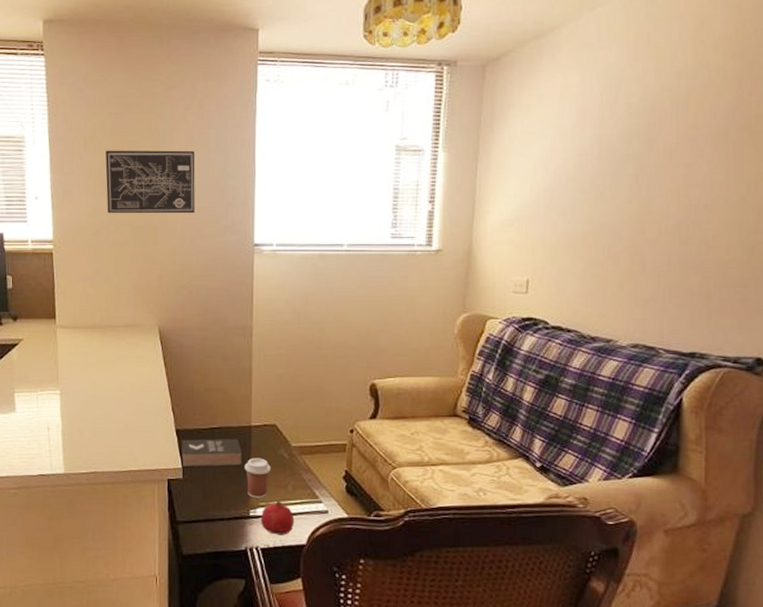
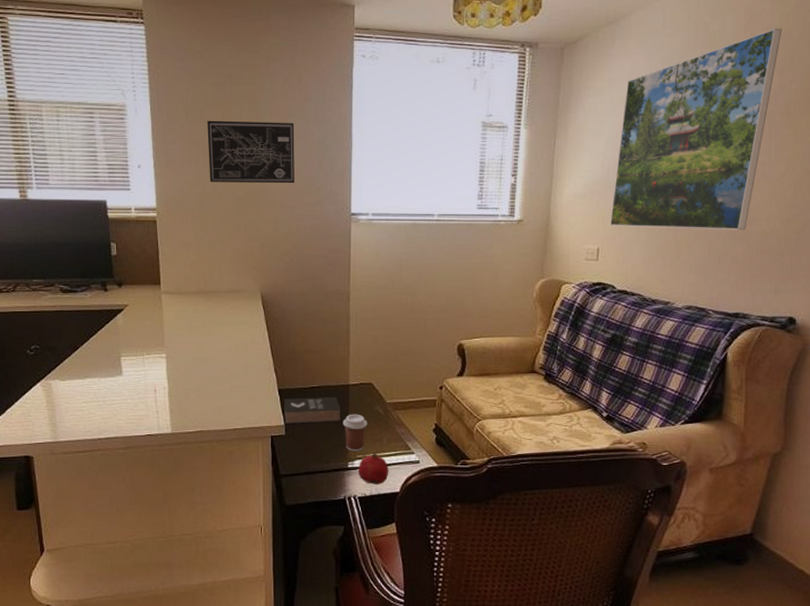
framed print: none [541,35,738,259] -> present [610,28,782,230]

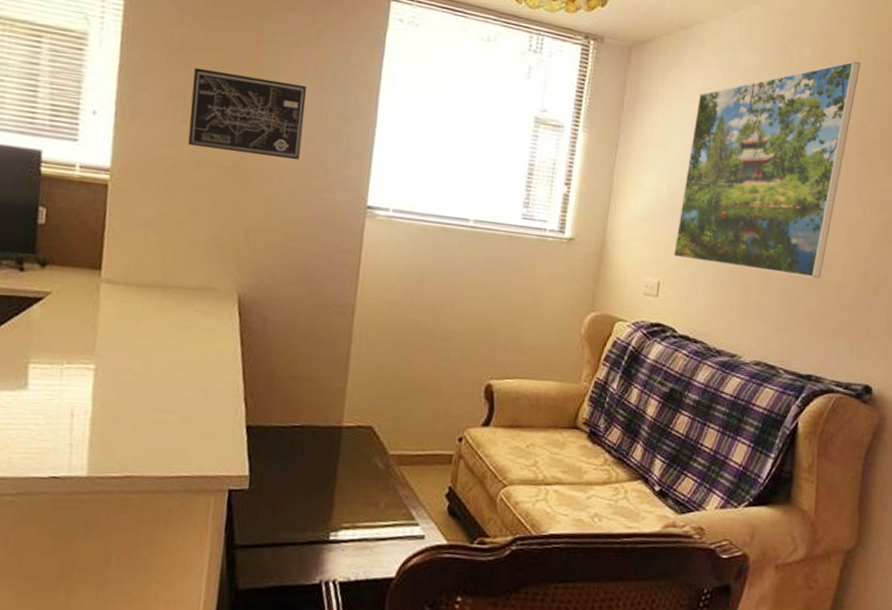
book: present [284,396,340,425] -> none [249,438,328,477]
coffee cup: present [343,414,367,451] -> none [328,466,361,518]
fruit: present [357,453,389,485] -> none [341,521,384,566]

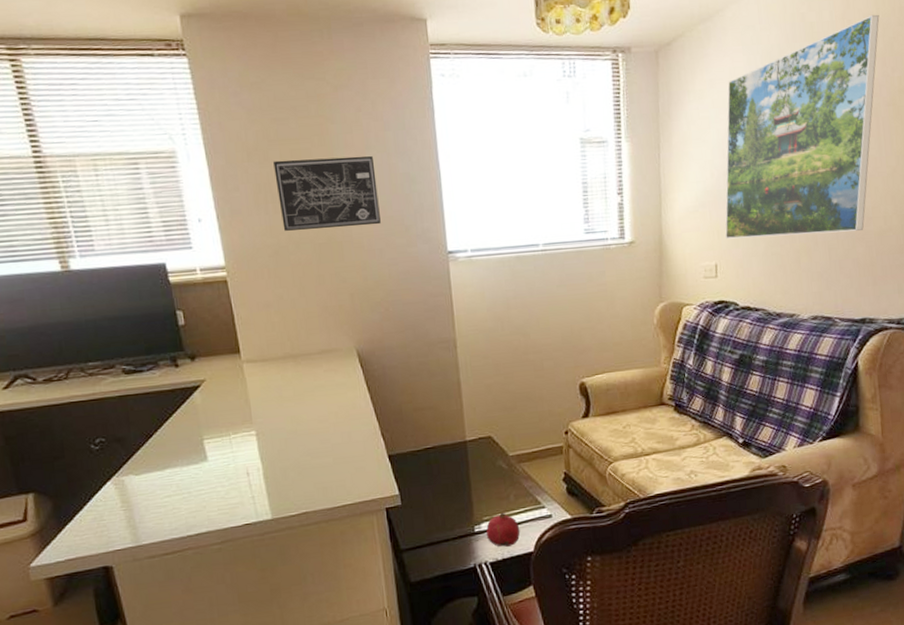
fruit: none [341,521,384,566] -> present [485,512,520,547]

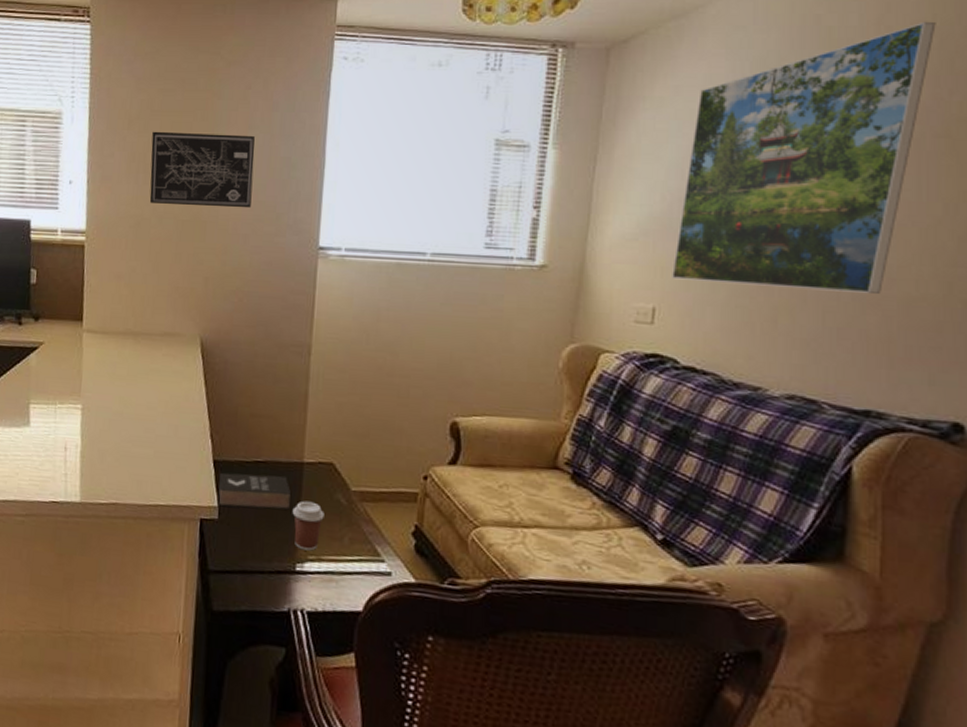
book: none [396,455,461,494] -> present [218,472,291,510]
coffee cup: none [463,472,491,514] -> present [292,501,324,551]
fruit: present [485,512,520,547] -> none [308,555,350,598]

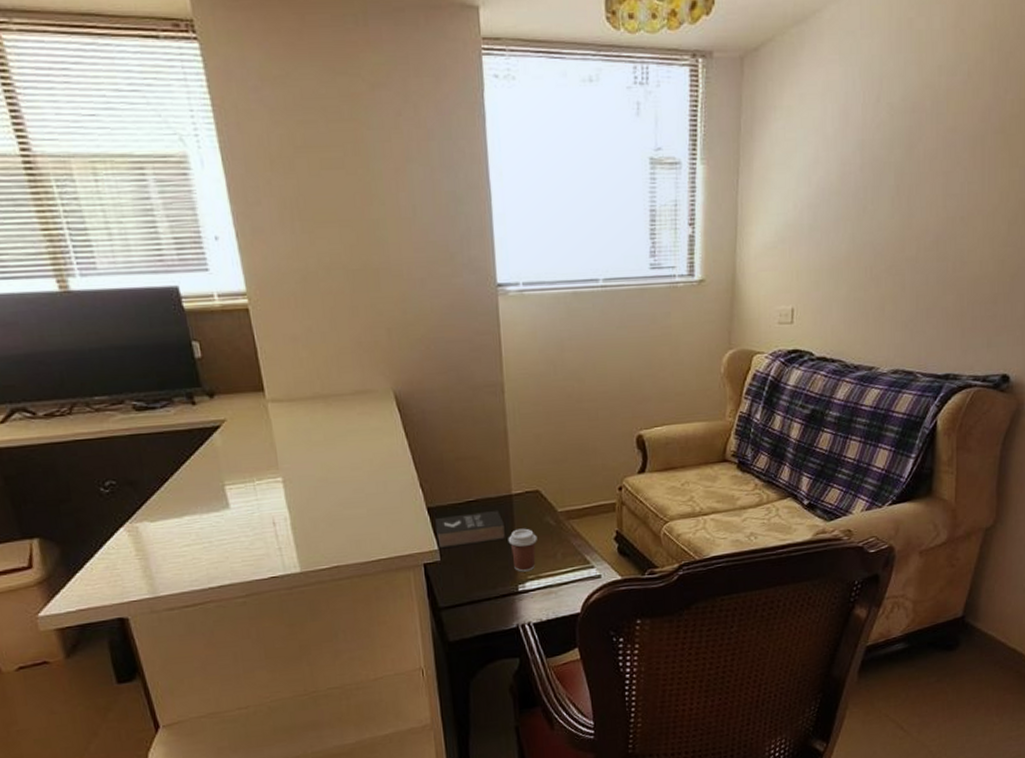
wall art: present [149,131,255,209] -> none [300,169,422,254]
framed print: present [672,21,936,294] -> none [805,23,997,281]

